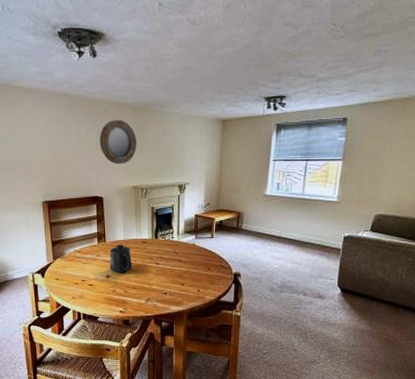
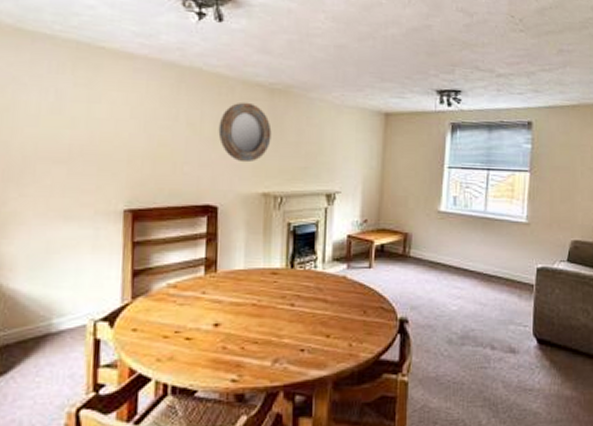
mug: present [109,245,132,272] -> none [220,276,255,319]

